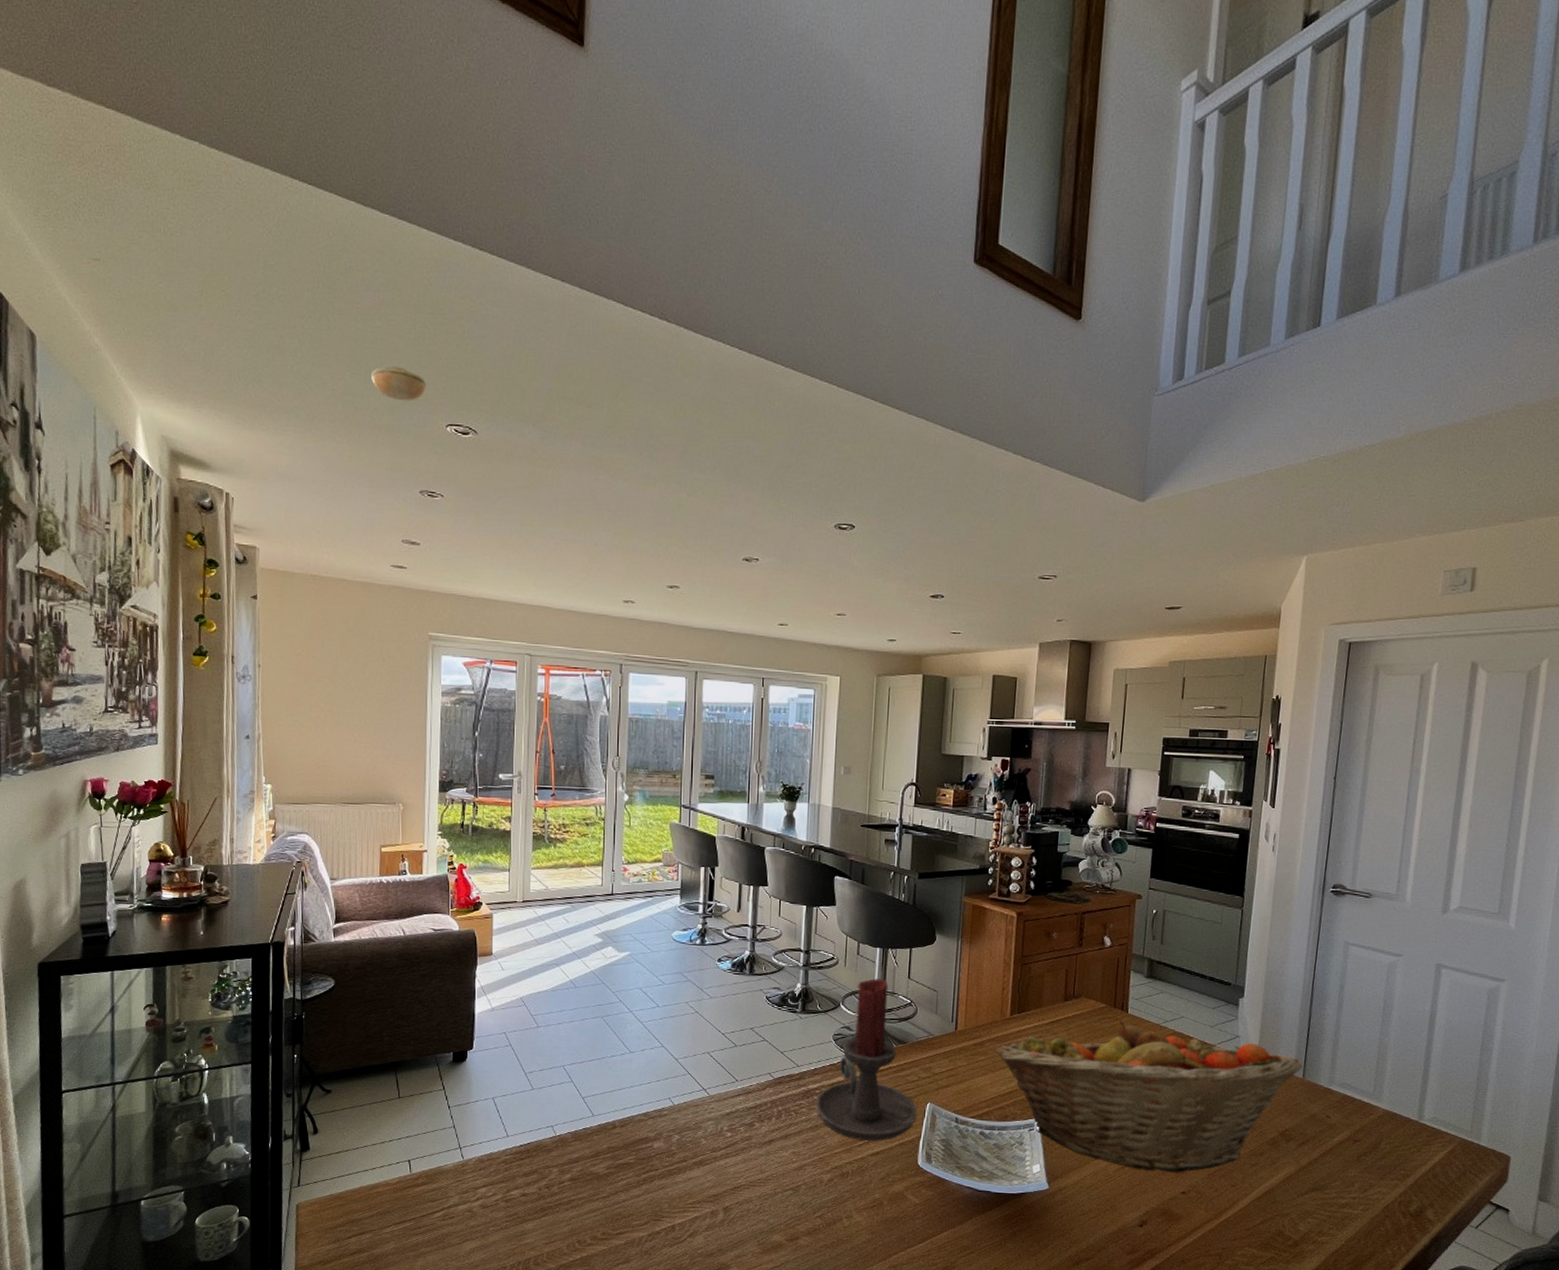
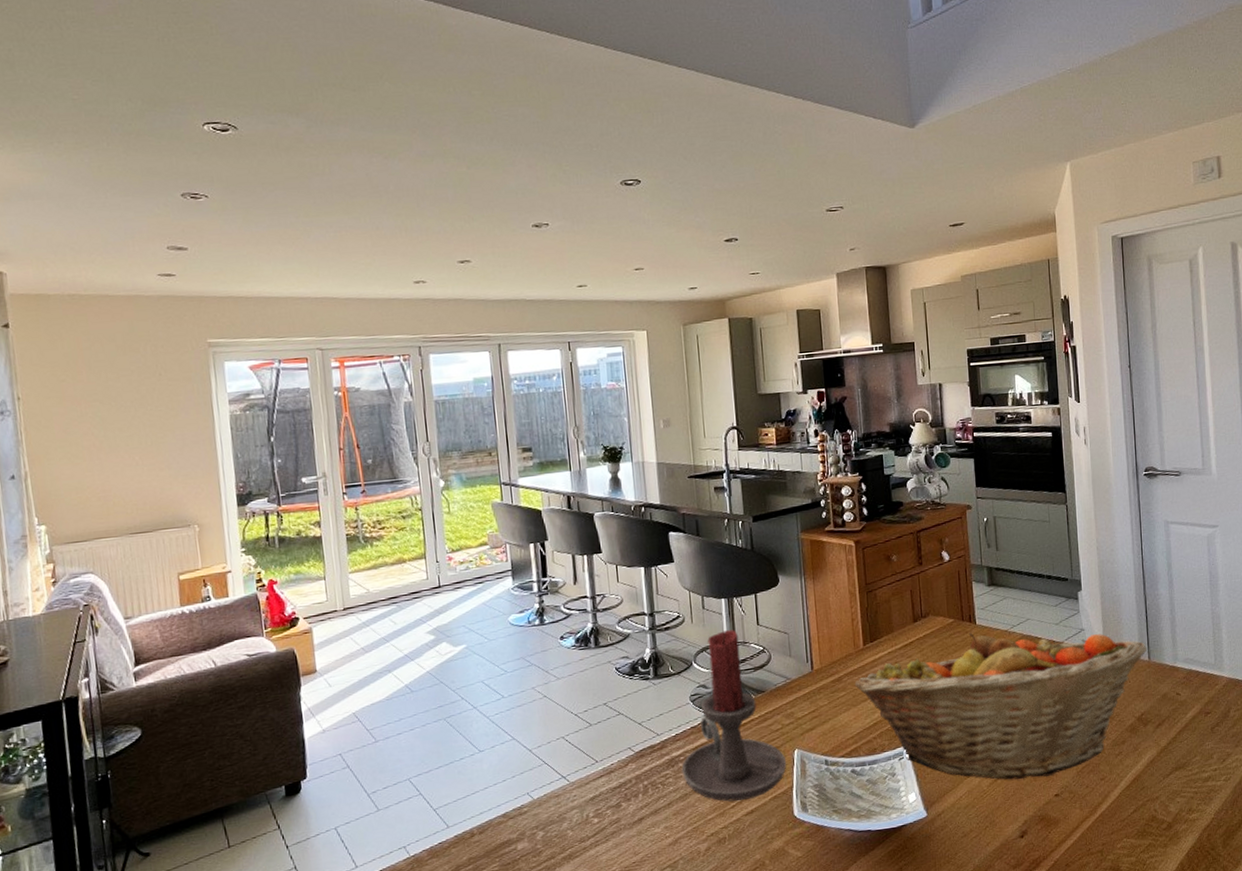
smoke detector: present [371,366,426,402] -> none [114,69,177,104]

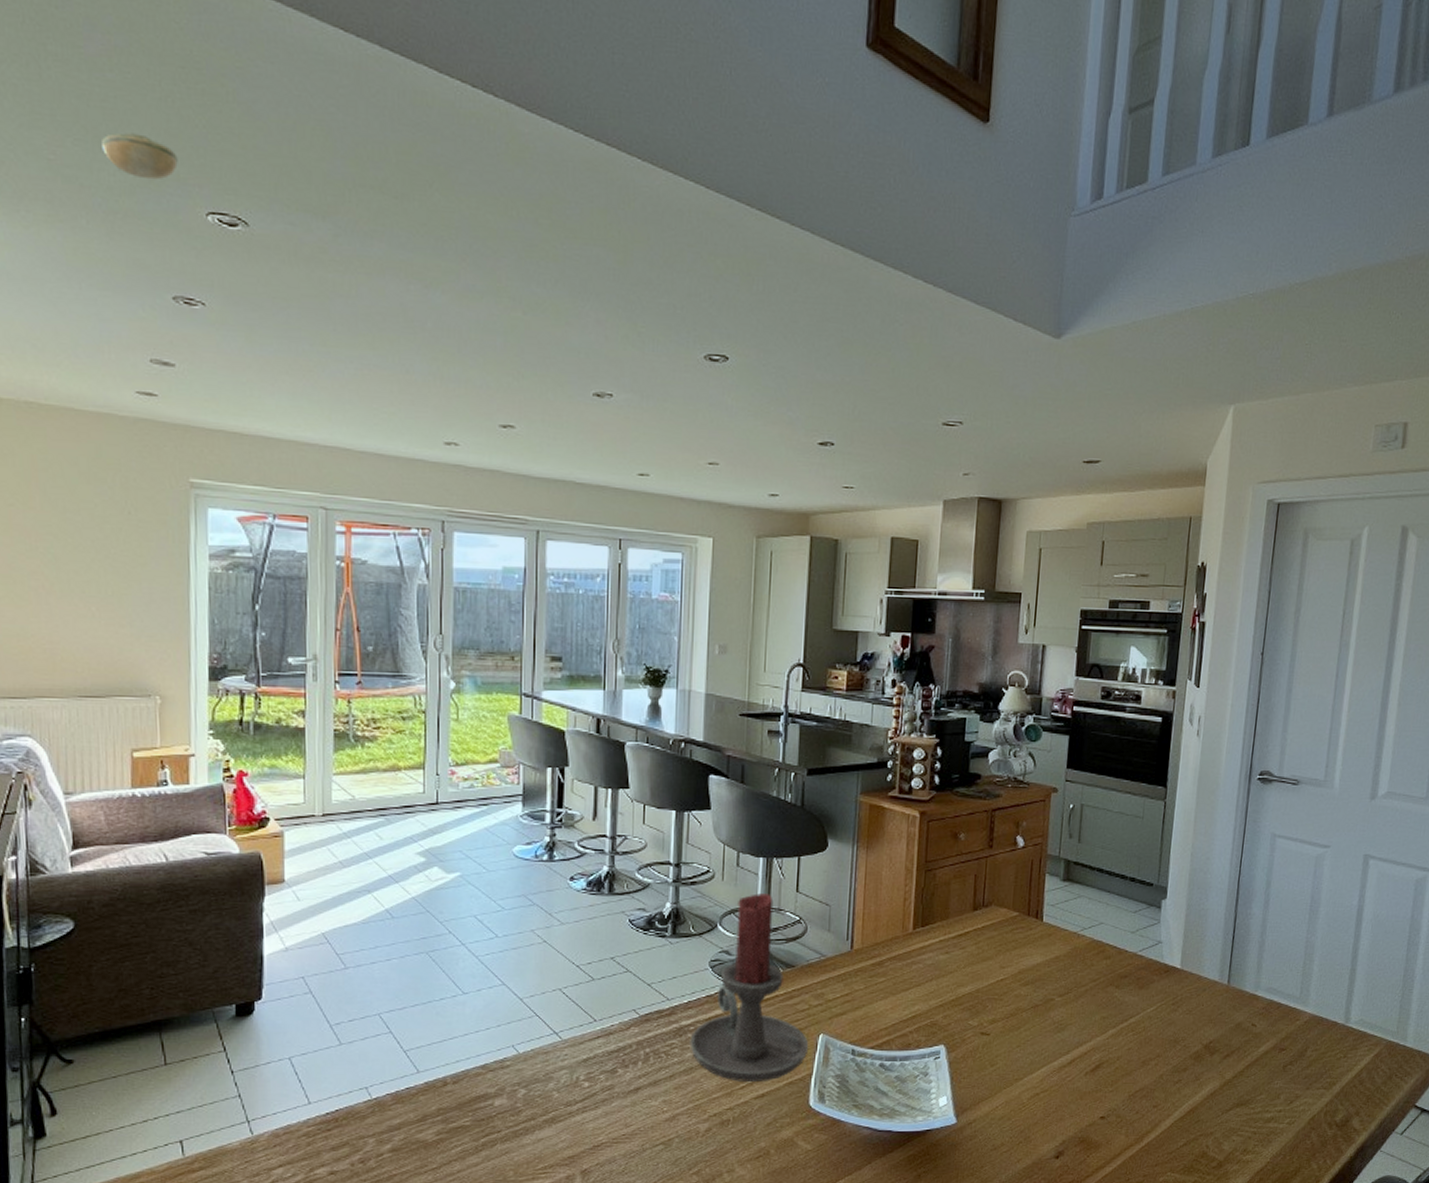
smoke detector: none [114,69,177,104] -> present [102,132,178,180]
fruit basket: present [854,632,1148,780] -> none [896,929,1229,1096]

